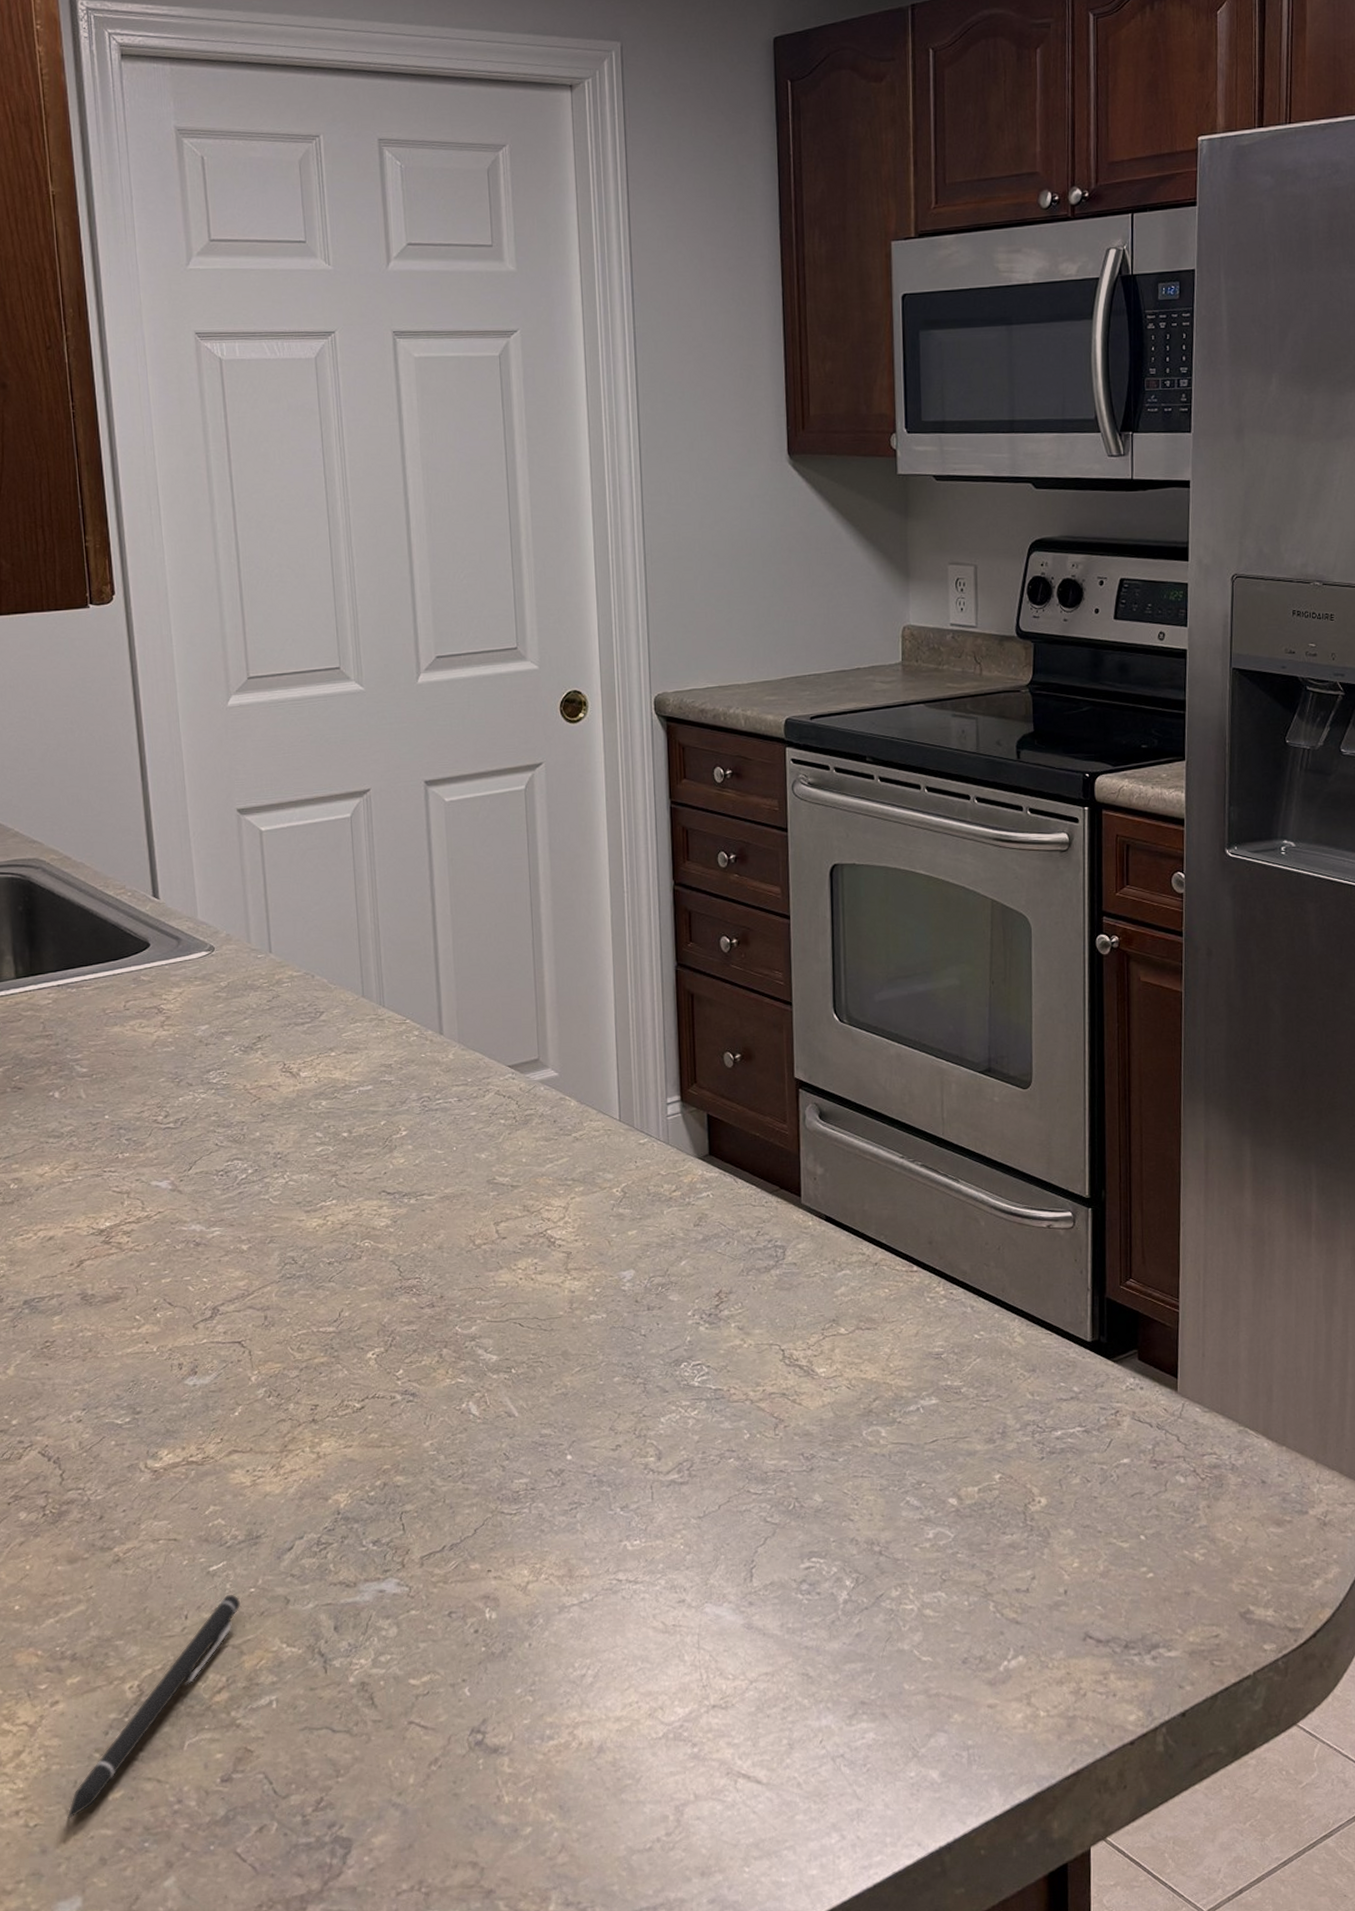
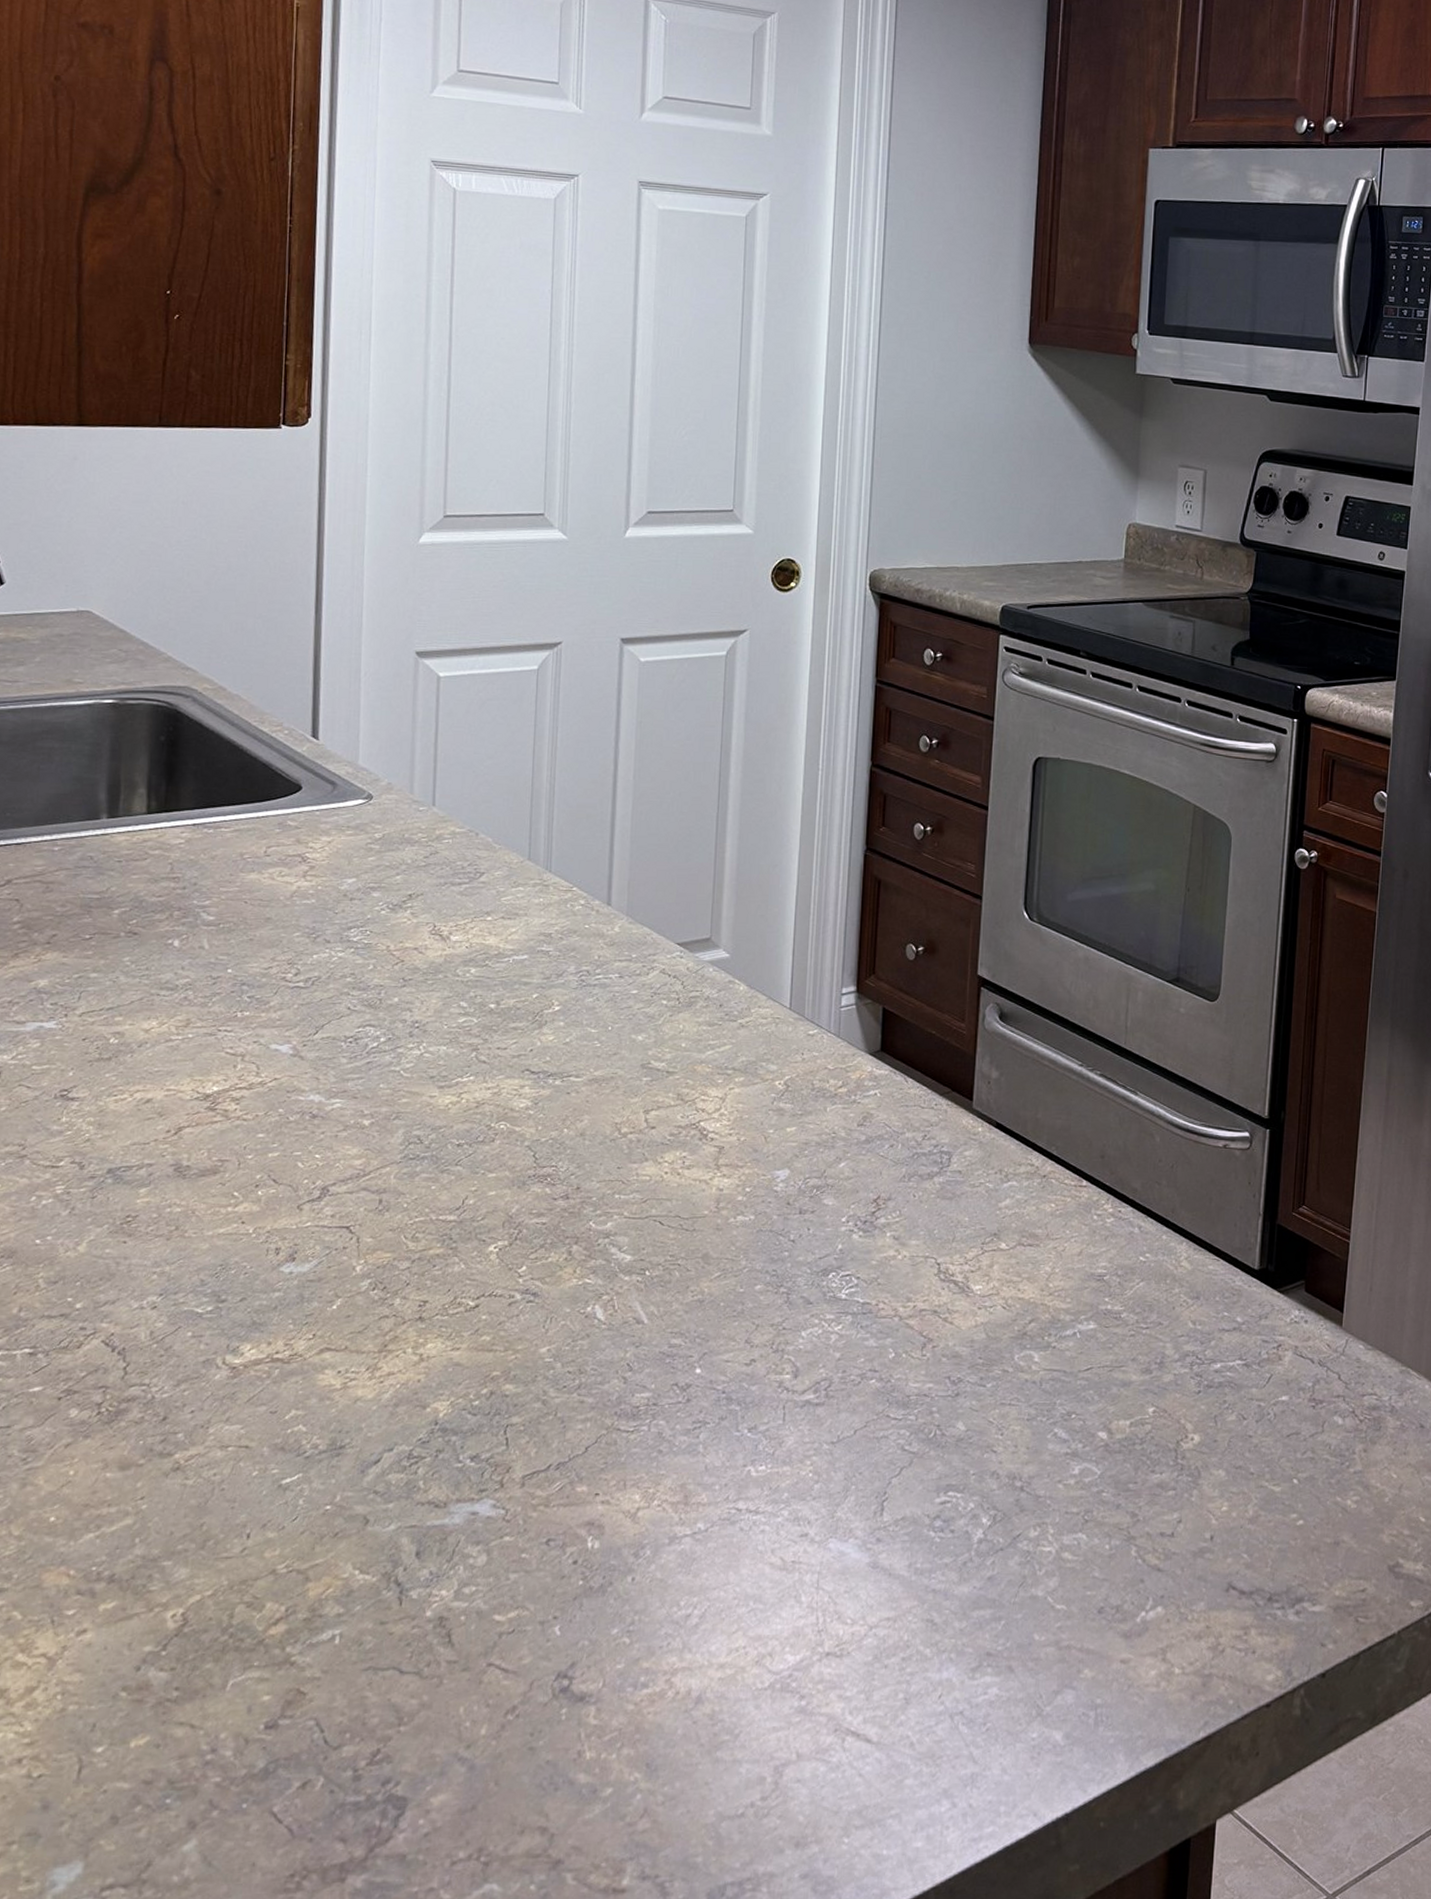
pen: present [67,1595,240,1819] -> none [79,1512,312,1769]

